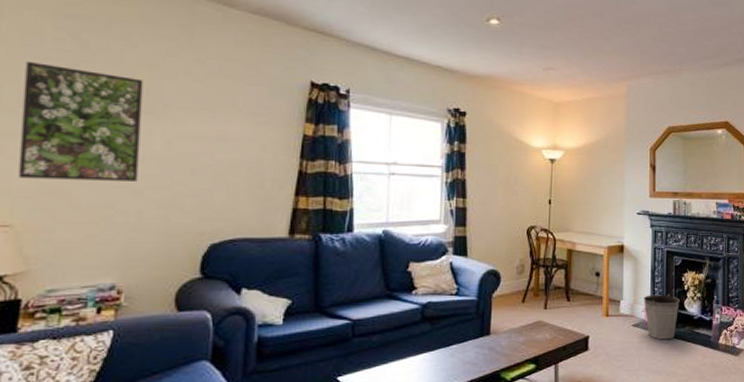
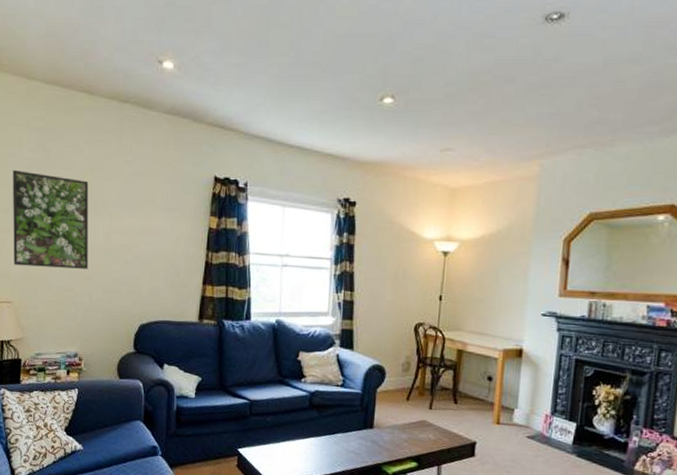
bucket: present [642,294,680,340] -> none [539,406,588,458]

